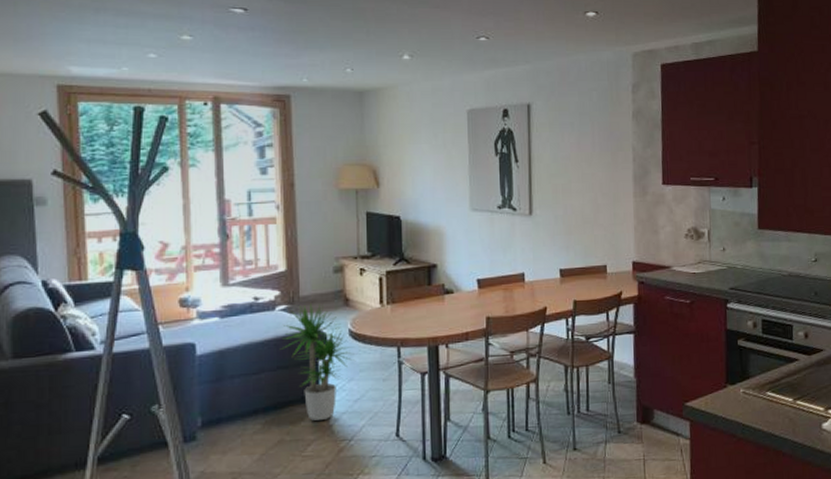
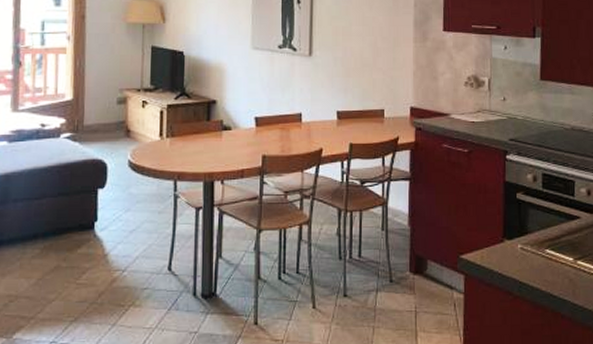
potted plant: present [281,303,355,421] -> none [63,132,133,249]

